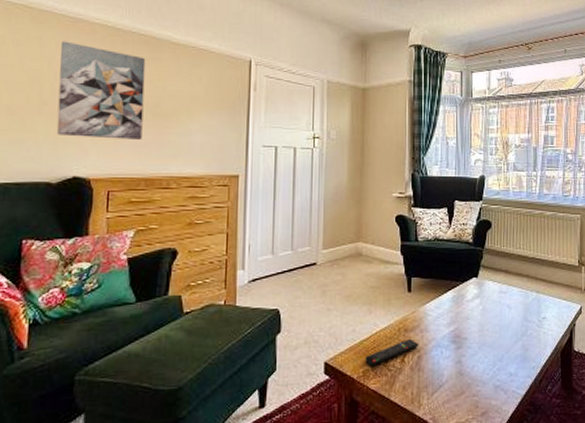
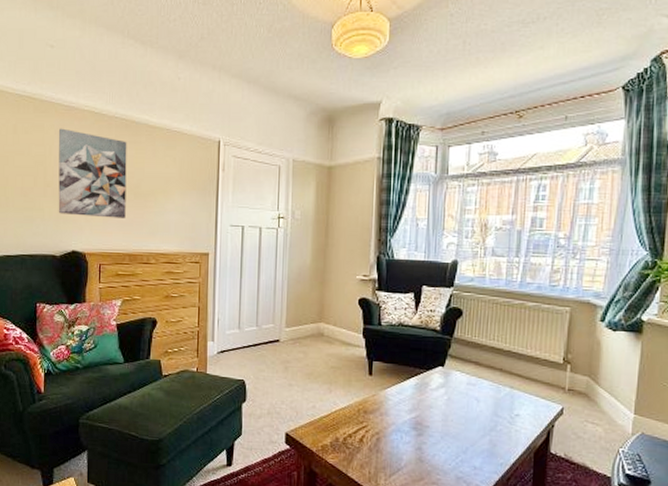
remote control: present [365,338,419,366] -> none [324,420,379,442]

